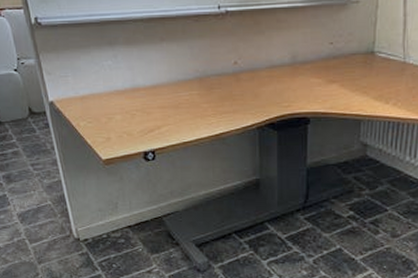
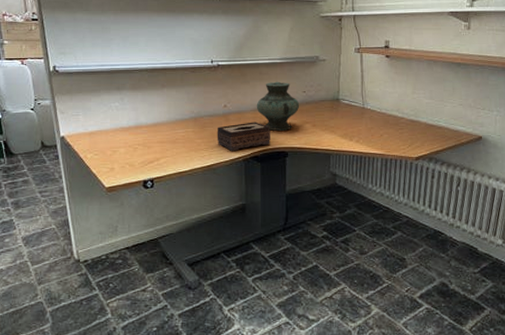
tissue box: none [226,81,289,117] -> present [217,122,270,151]
vase: none [272,30,326,92] -> present [256,81,300,131]

